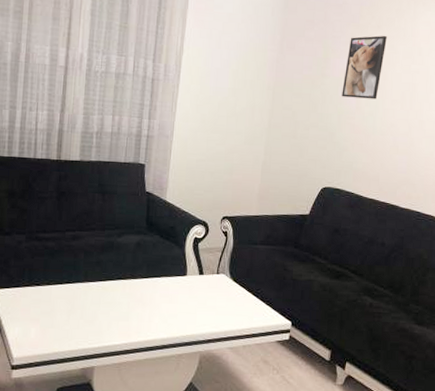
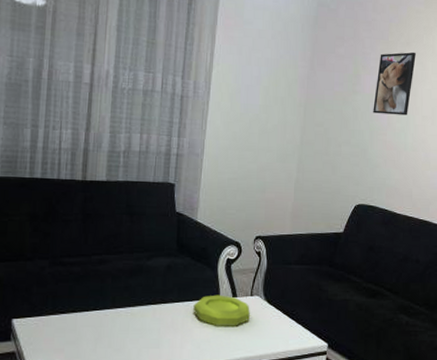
bowl: none [161,272,216,303] -> present [193,294,250,326]

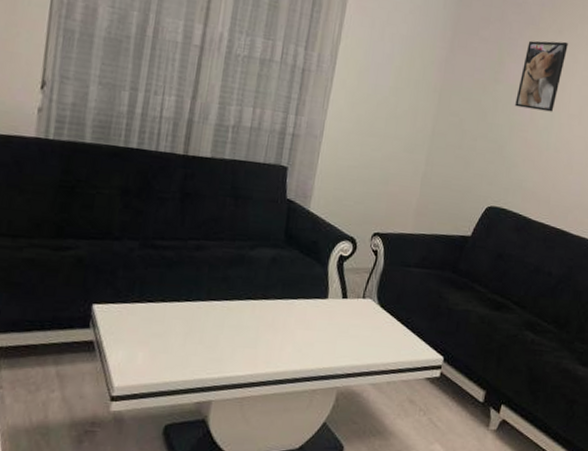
bowl: present [193,294,250,326] -> none [297,294,361,331]

